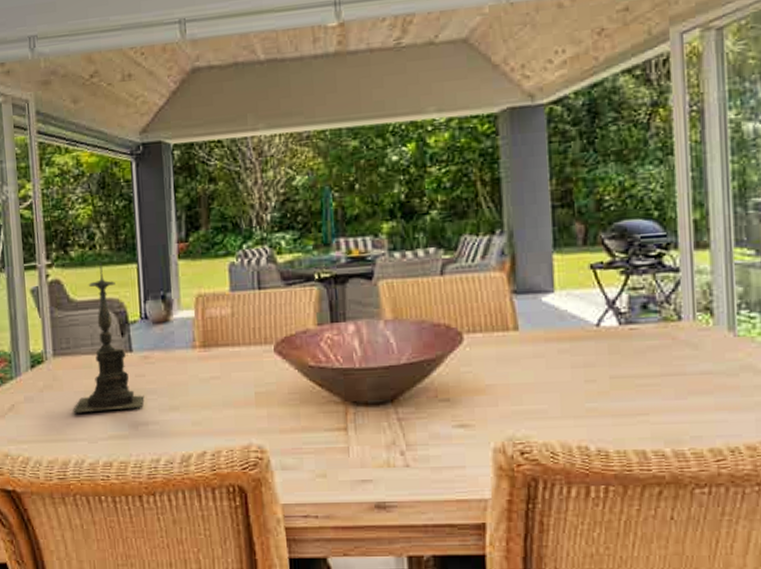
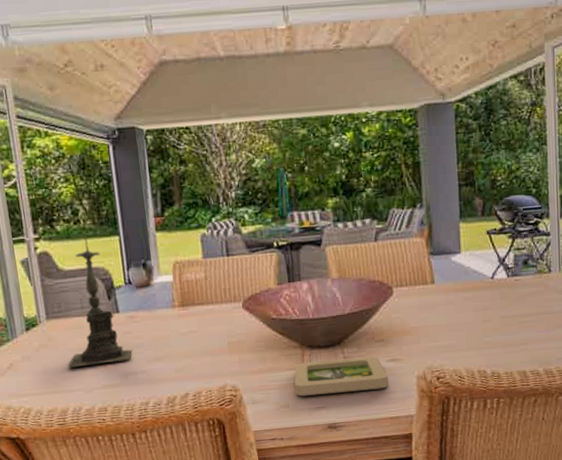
picture frame: none [334,419,456,465] -> present [294,356,389,396]

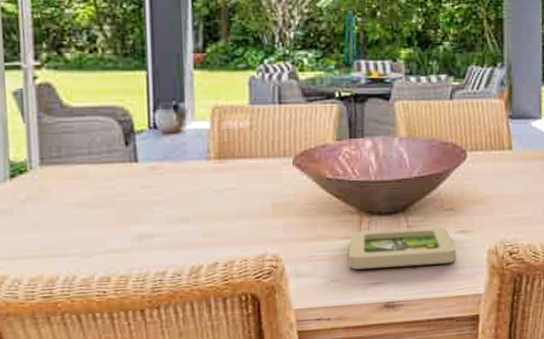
candle holder: present [67,236,132,368] -> none [61,68,150,227]

